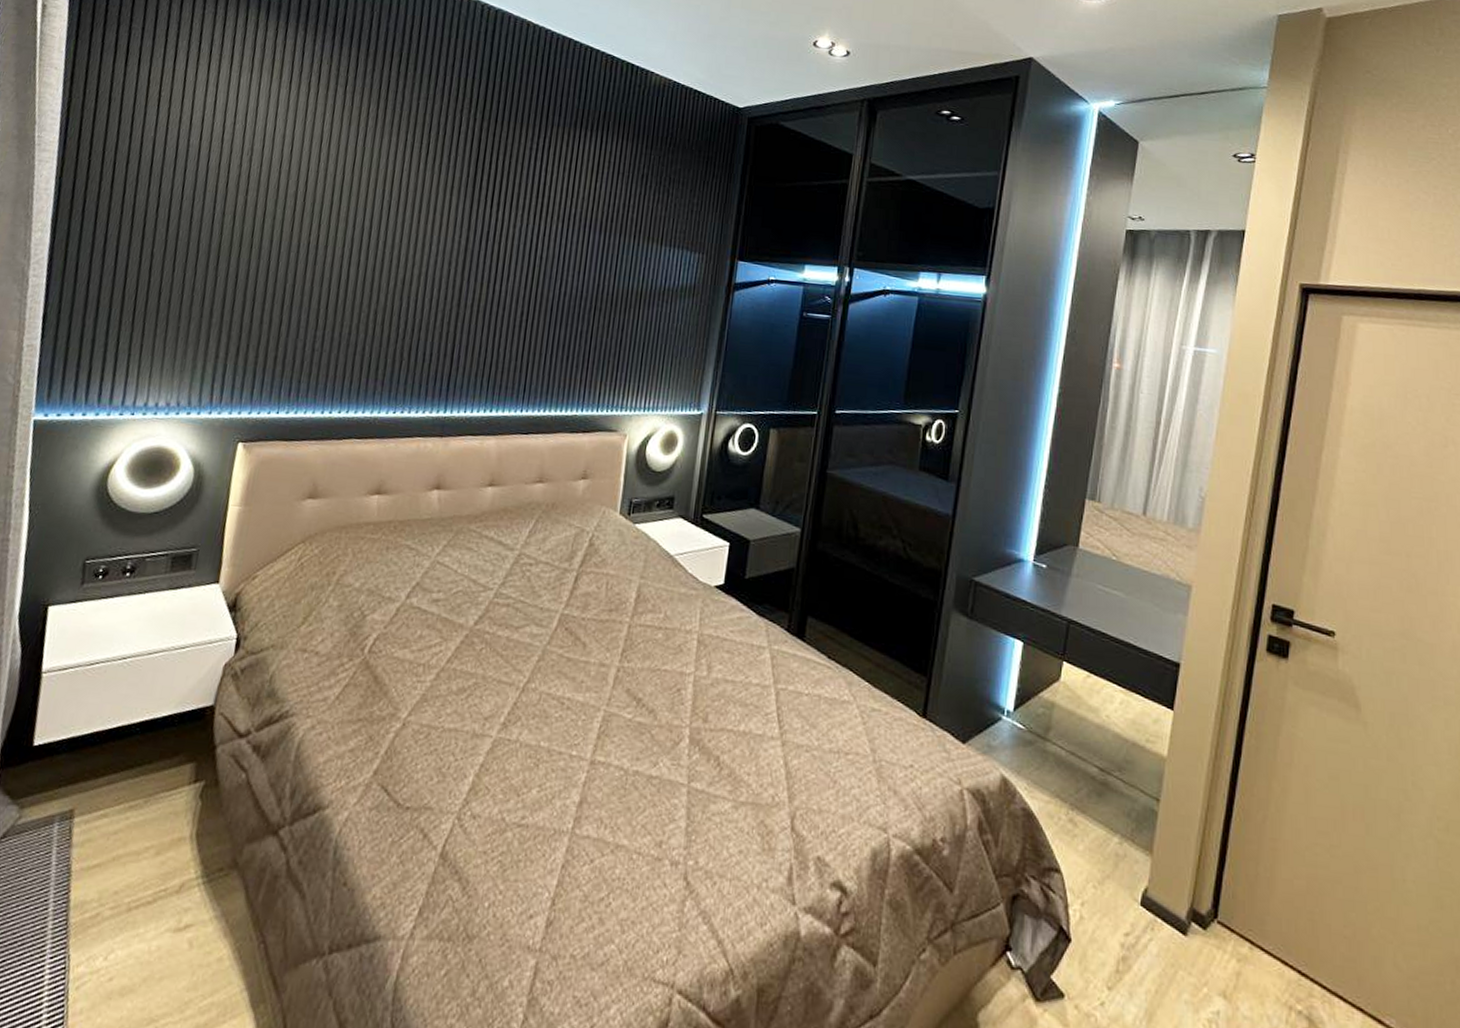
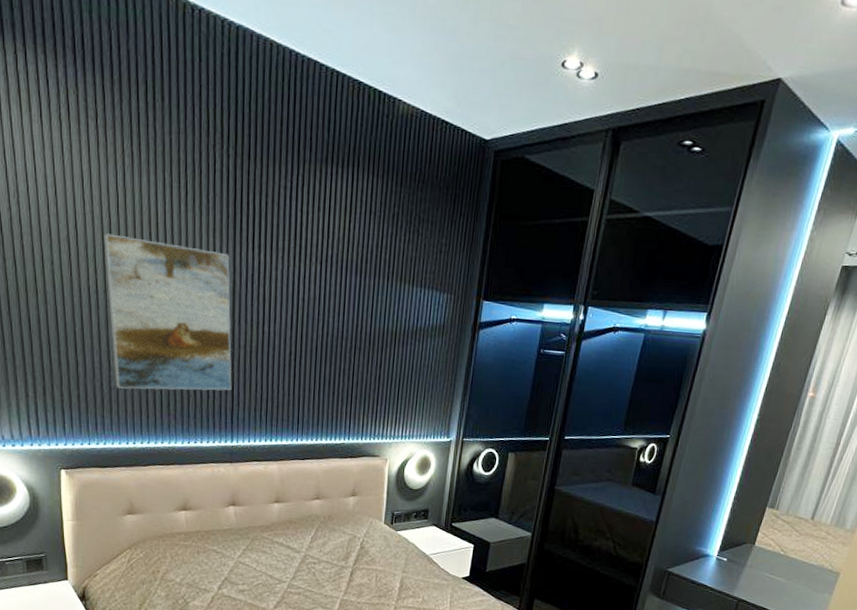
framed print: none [319,190,465,354] -> present [104,233,232,391]

